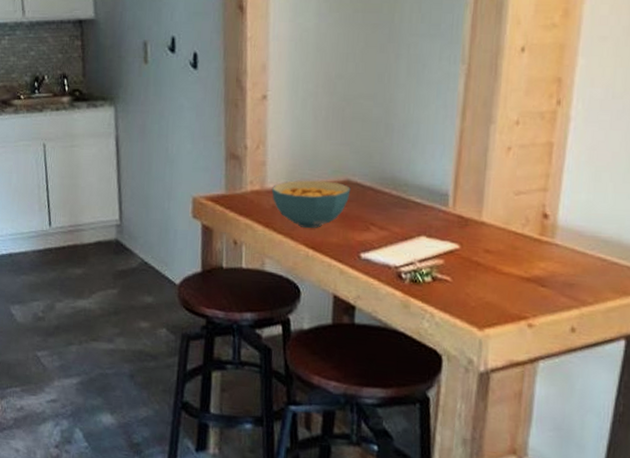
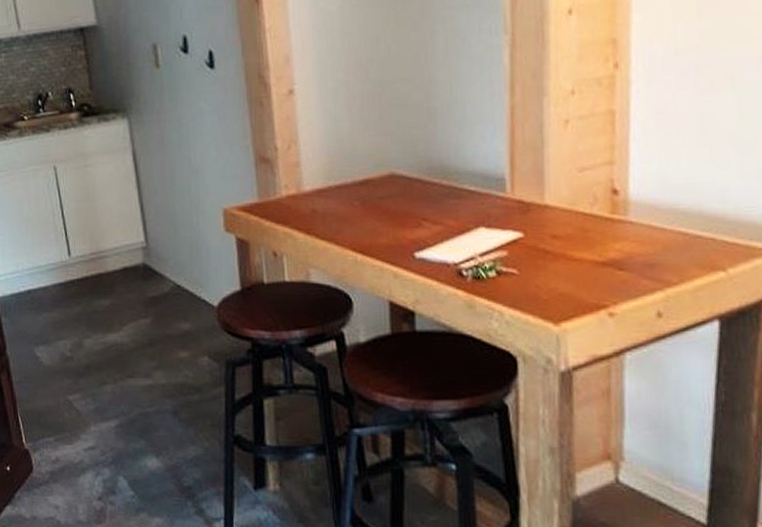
cereal bowl: present [271,180,351,228] -> none [309,177,397,230]

